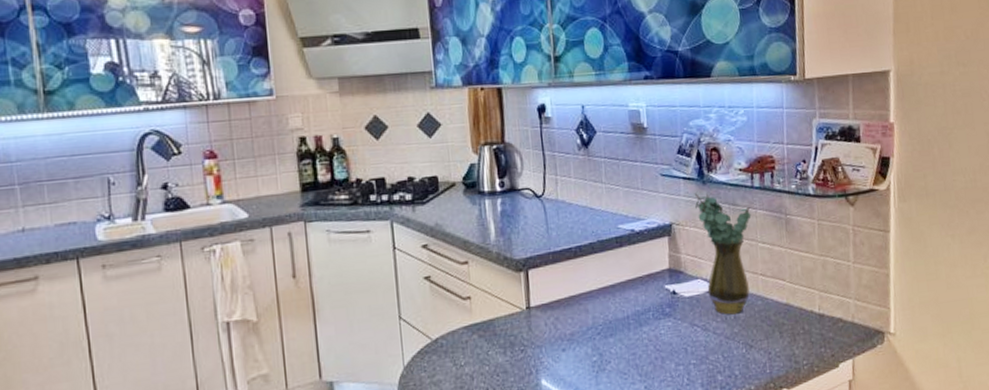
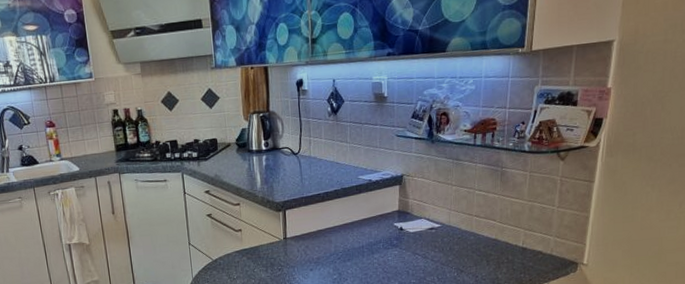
vase: present [694,193,751,315] -> none [424,150,472,247]

